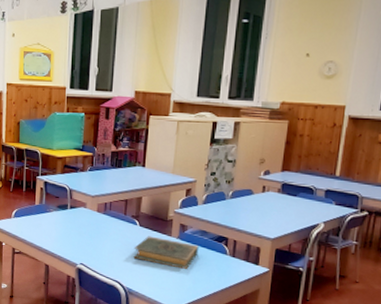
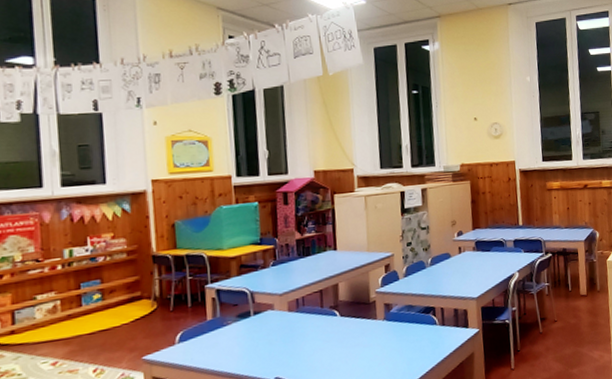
hardback book: present [133,236,199,269] -> none [337,322,408,355]

